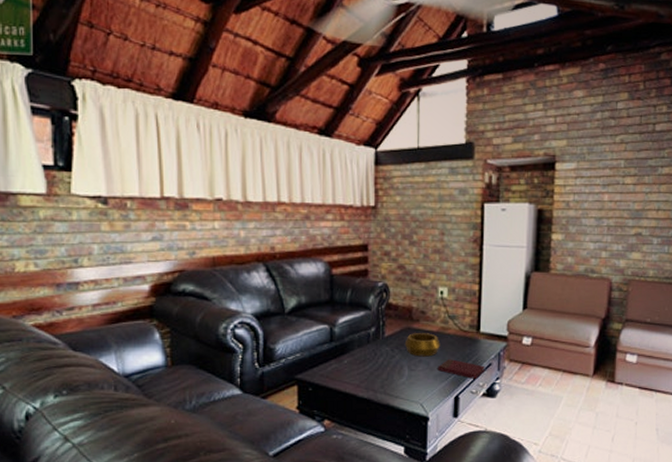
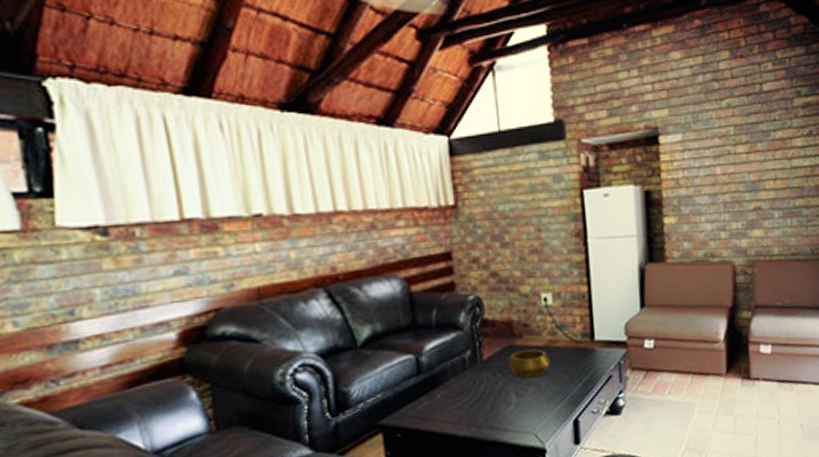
book: present [438,359,486,379] -> none [550,376,606,397]

